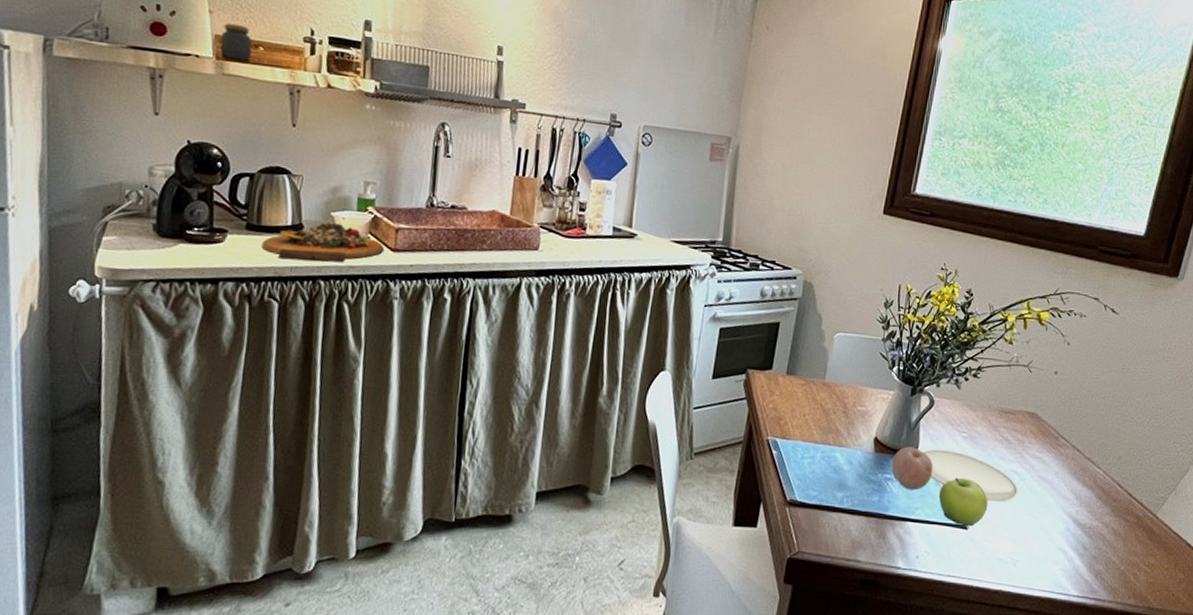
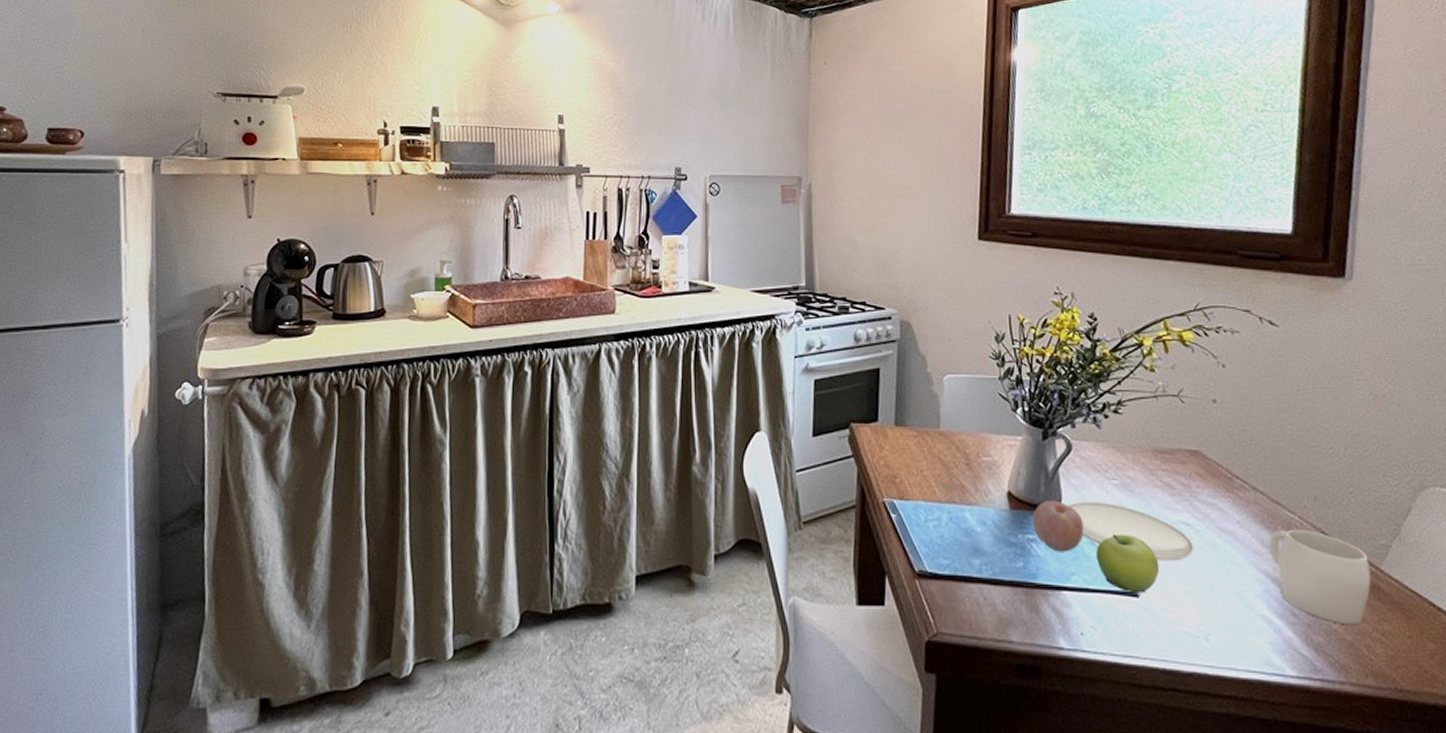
jar: present [220,23,252,64] -> none [304,125,332,161]
cutting board: present [261,222,385,263] -> none [347,304,464,345]
mug: none [1076,481,1149,557] -> present [1268,529,1372,624]

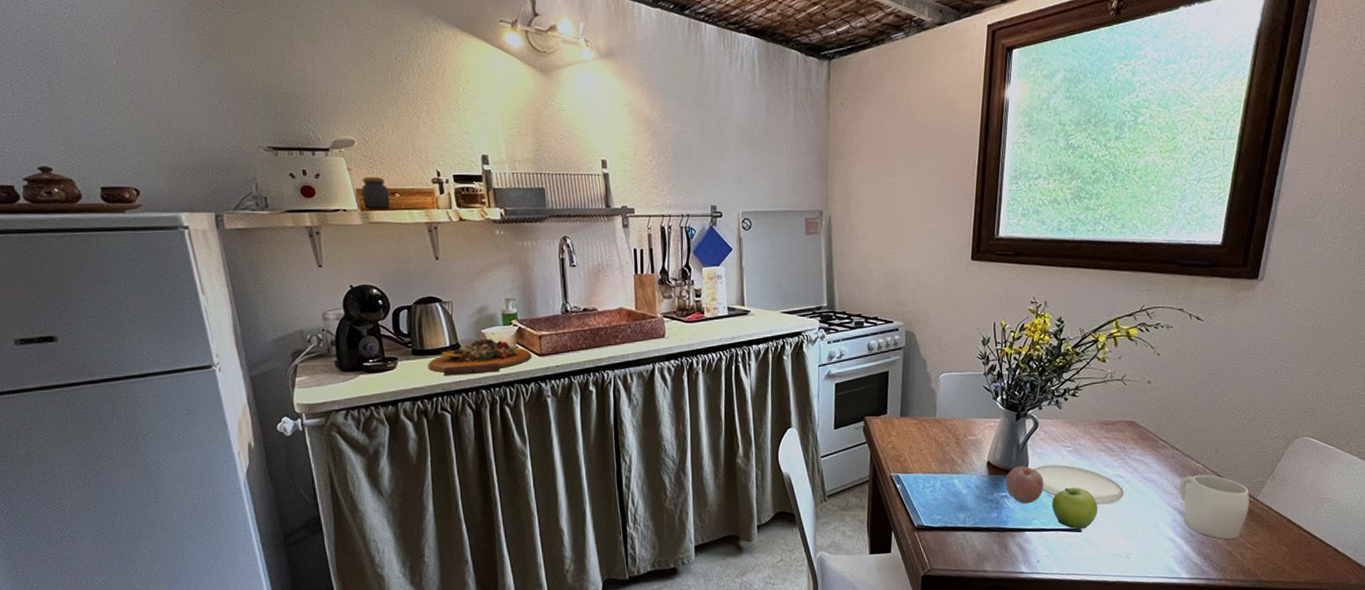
jar: none [304,125,332,161] -> present [361,176,390,210]
cutting board: none [347,304,464,345] -> present [428,338,532,376]

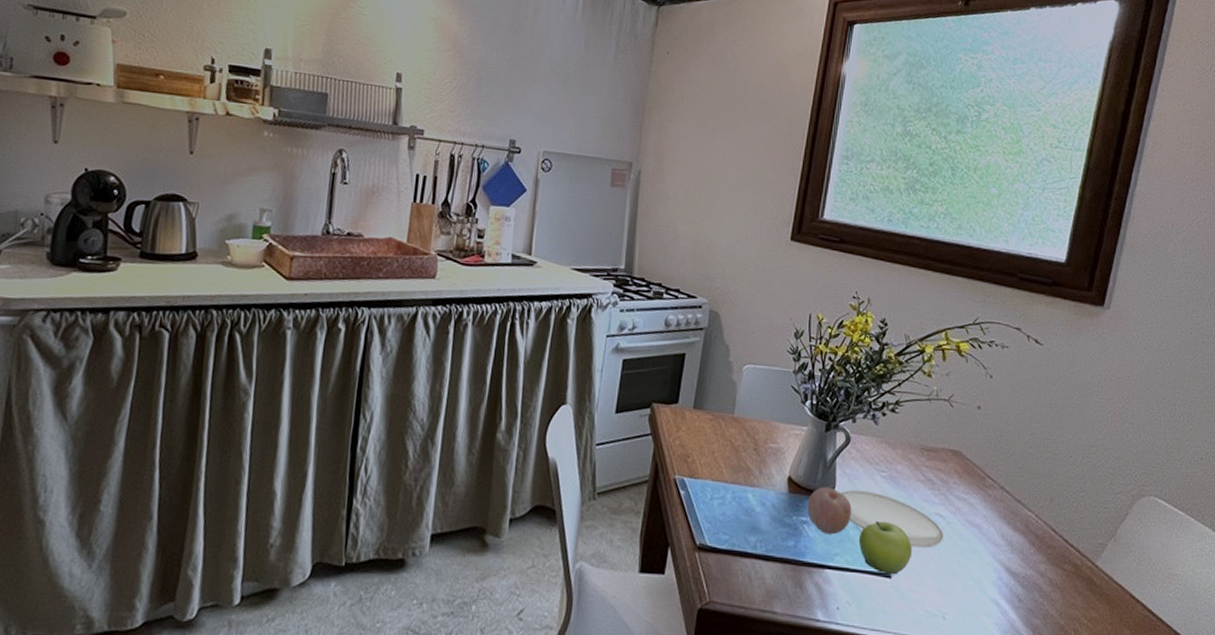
jar: present [361,176,390,210] -> none [121,52,153,92]
cutting board: present [428,338,532,376] -> none [154,250,279,292]
mug: present [1179,474,1249,539] -> none [1007,525,1087,610]

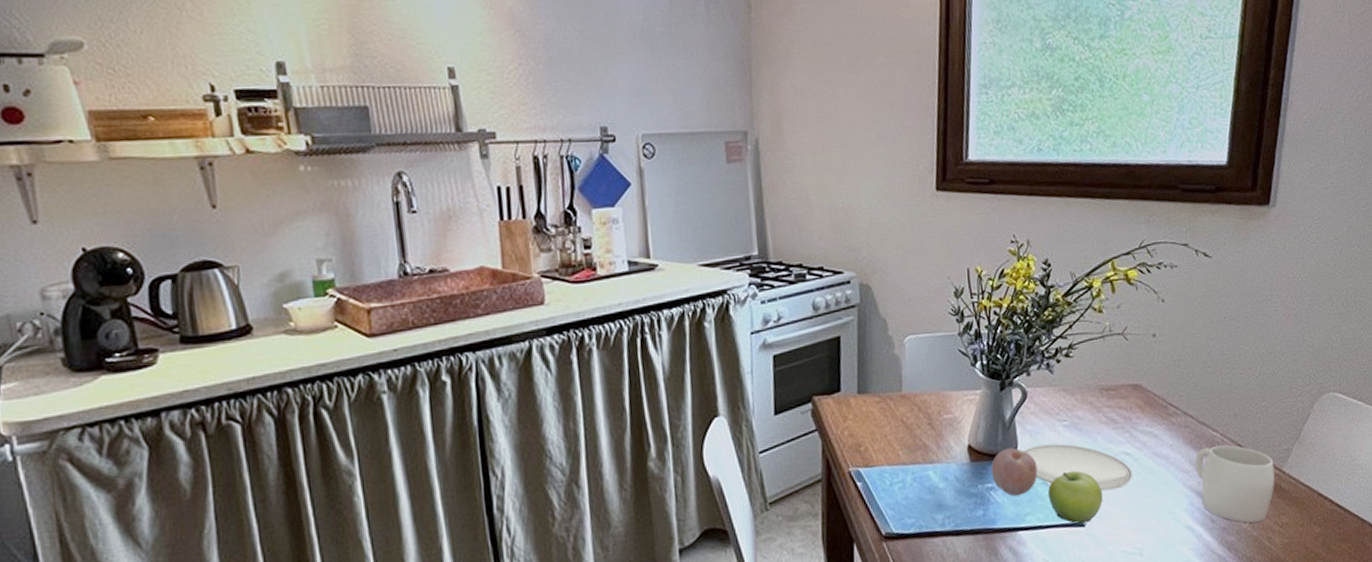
mug: none [1007,525,1087,610] -> present [1195,444,1275,523]

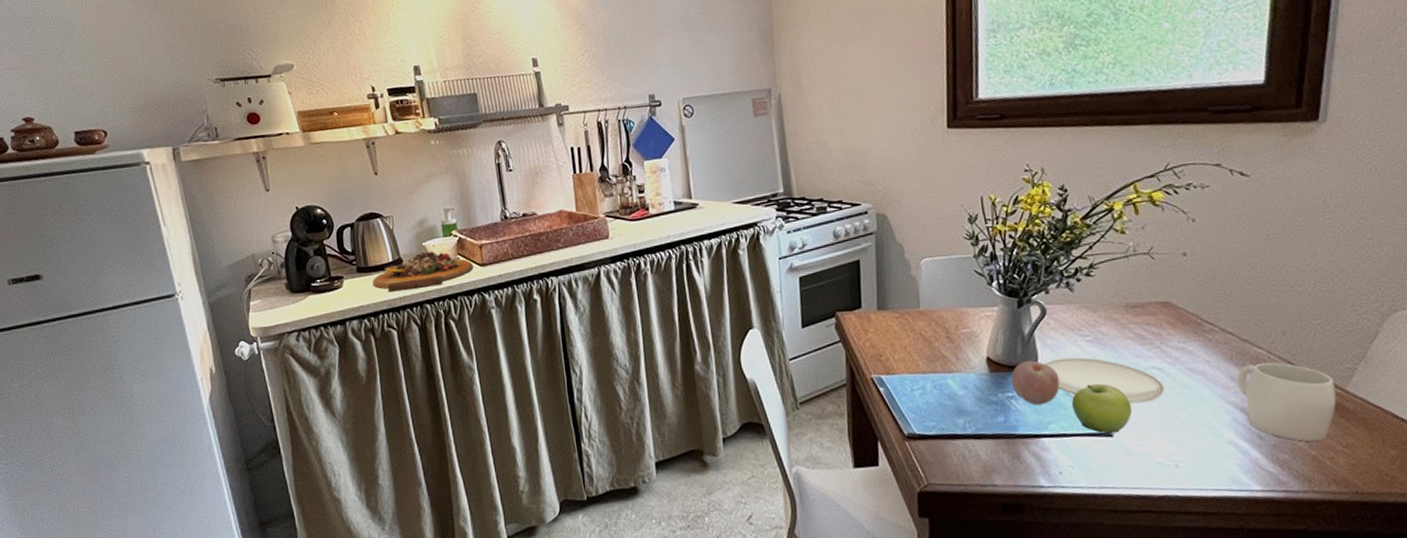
cutting board: none [204,315,359,372] -> present [372,251,474,293]

